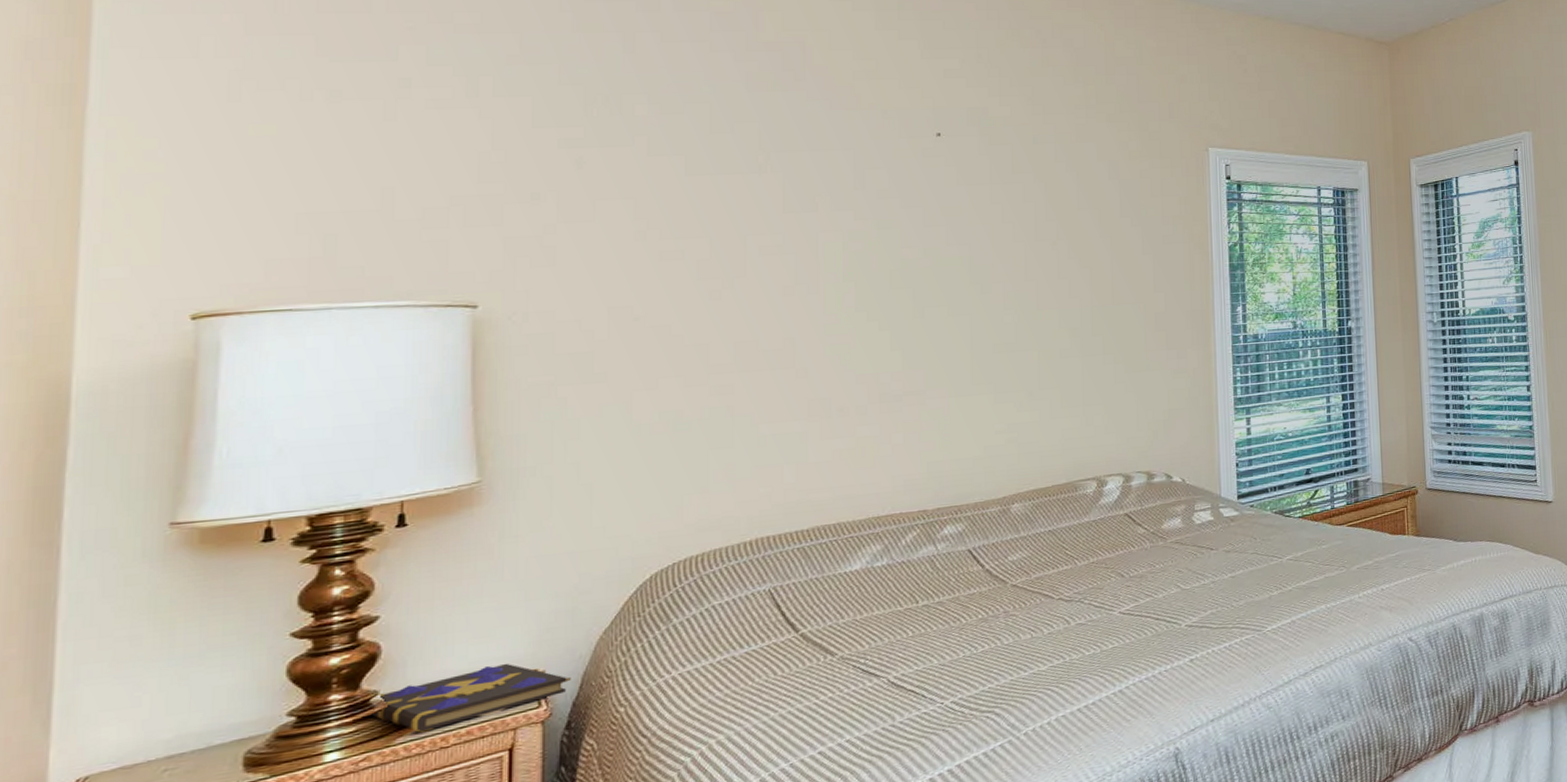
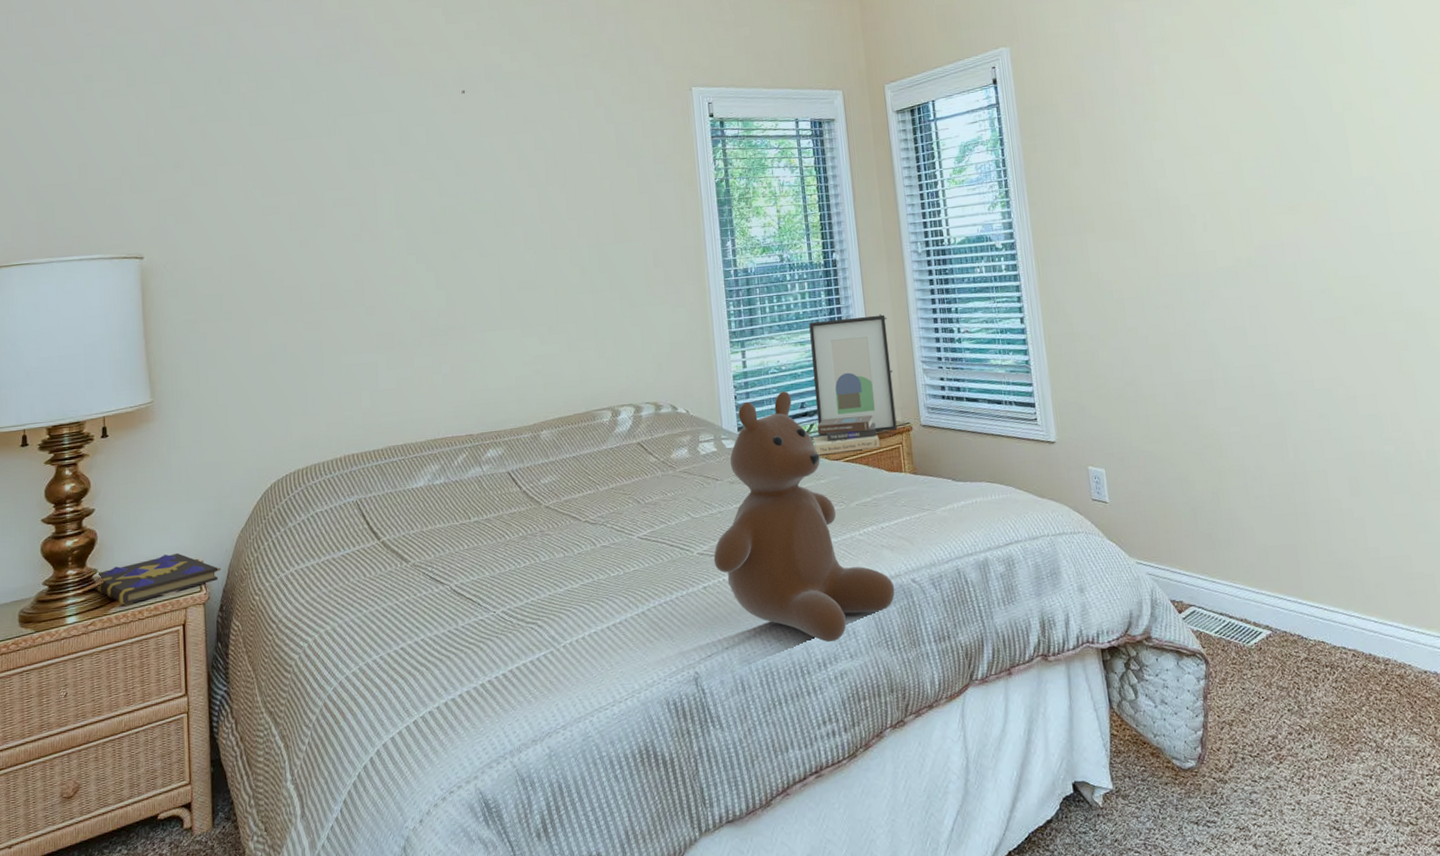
teddy bear: none [1203,457,1391,706] -> present [713,390,895,643]
books: none [1316,480,1385,521] -> present [812,415,880,456]
picture frame: none [1319,381,1403,503] -> present [809,313,897,437]

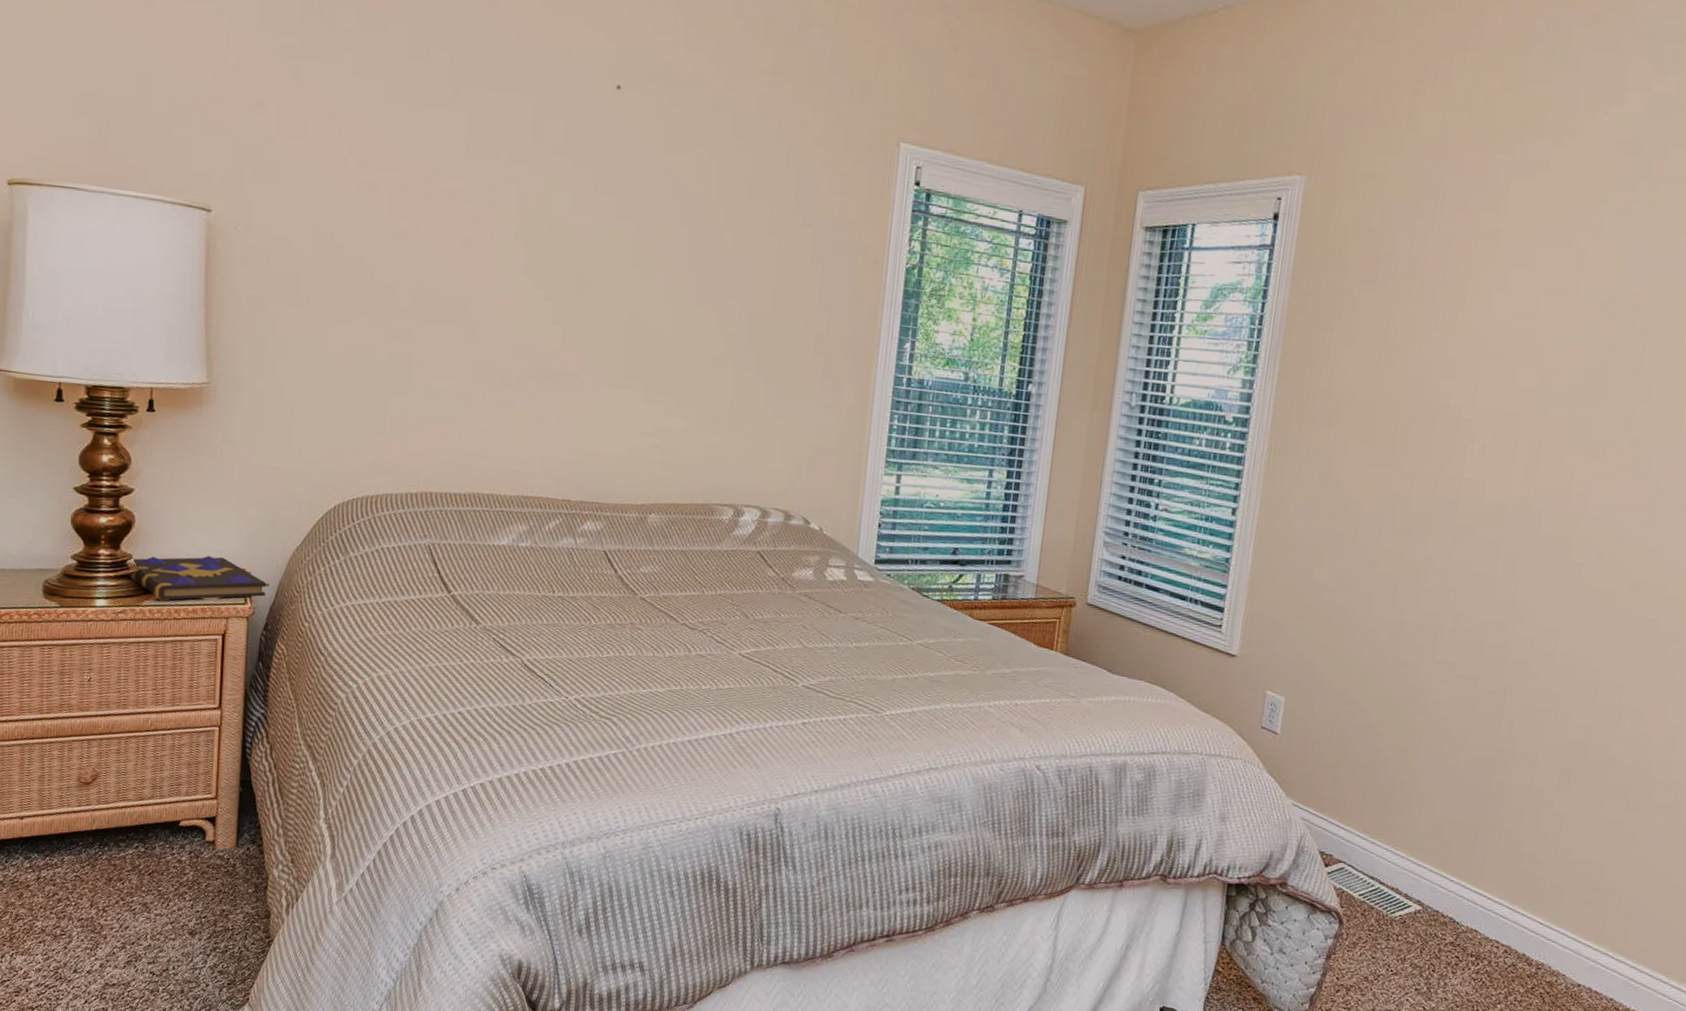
teddy bear: present [713,390,895,643] -> none [819,530,1016,811]
picture frame: present [809,313,897,437] -> none [966,459,1076,603]
books: present [812,415,880,456] -> none [958,571,1035,618]

